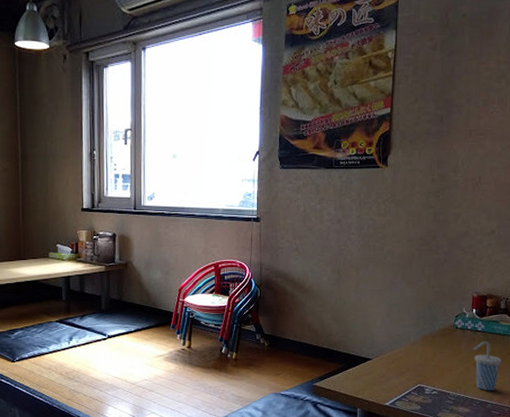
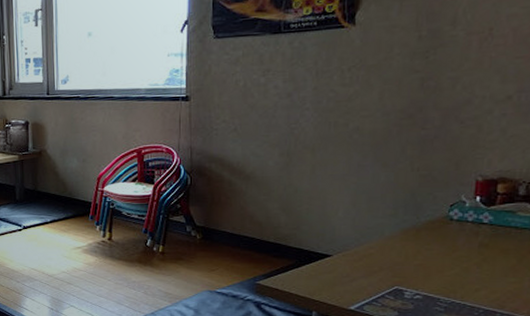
cup: present [473,341,502,391] -> none [475,236,519,298]

